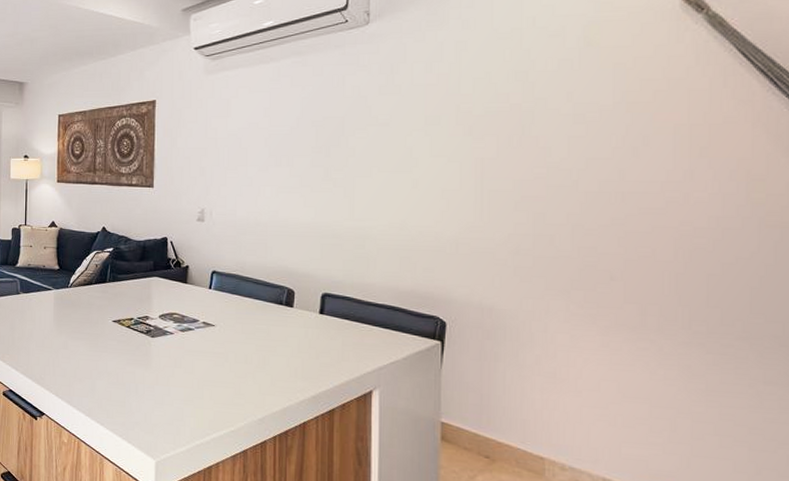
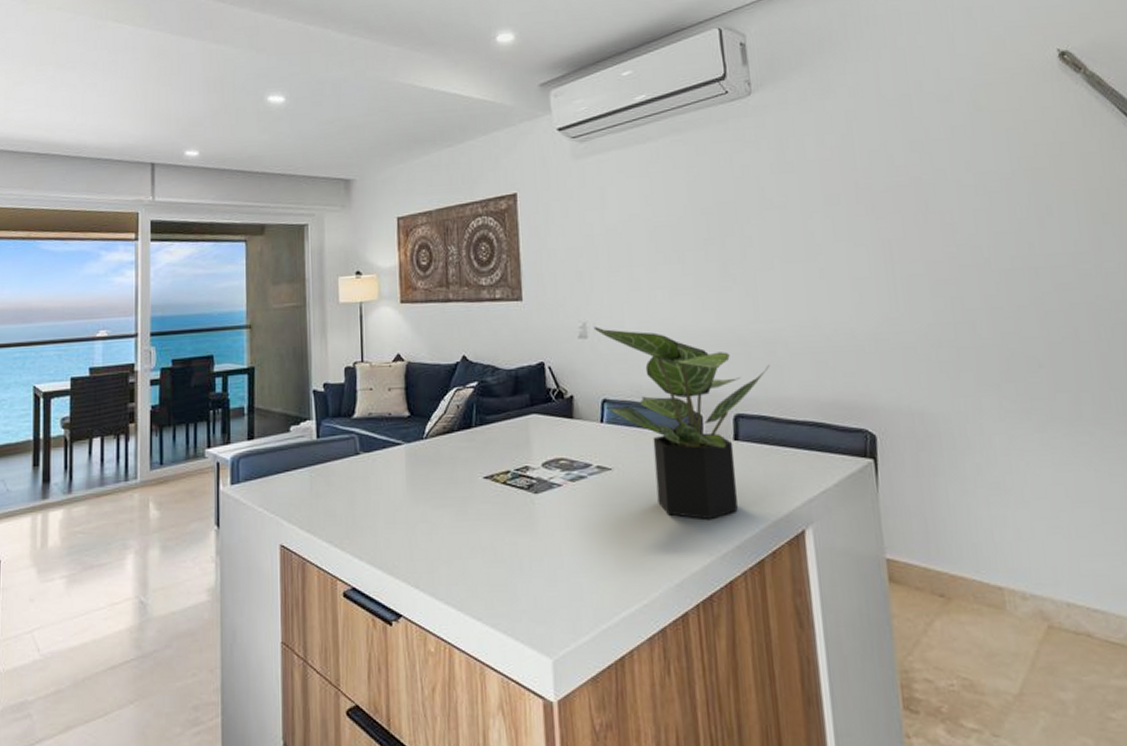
potted plant: none [210,213,358,373] -> present [593,327,770,519]

